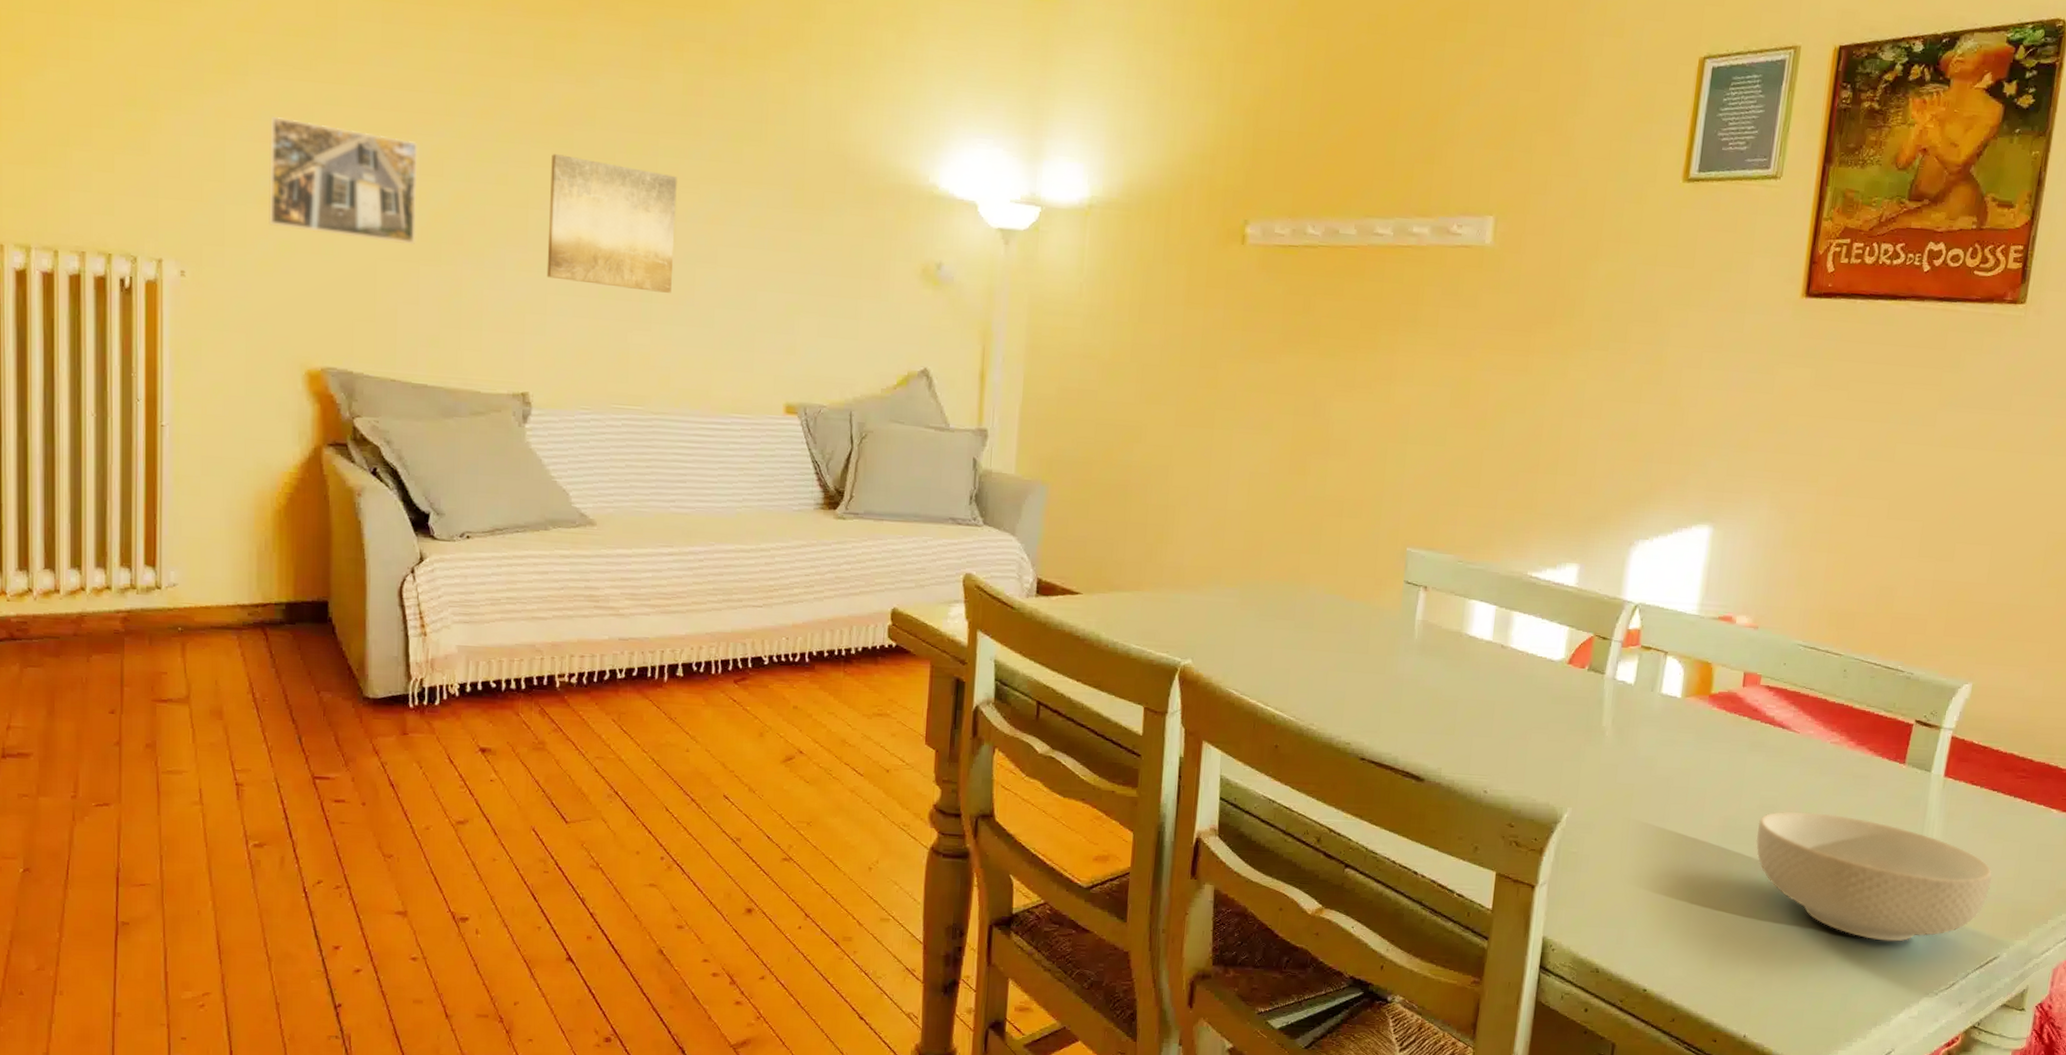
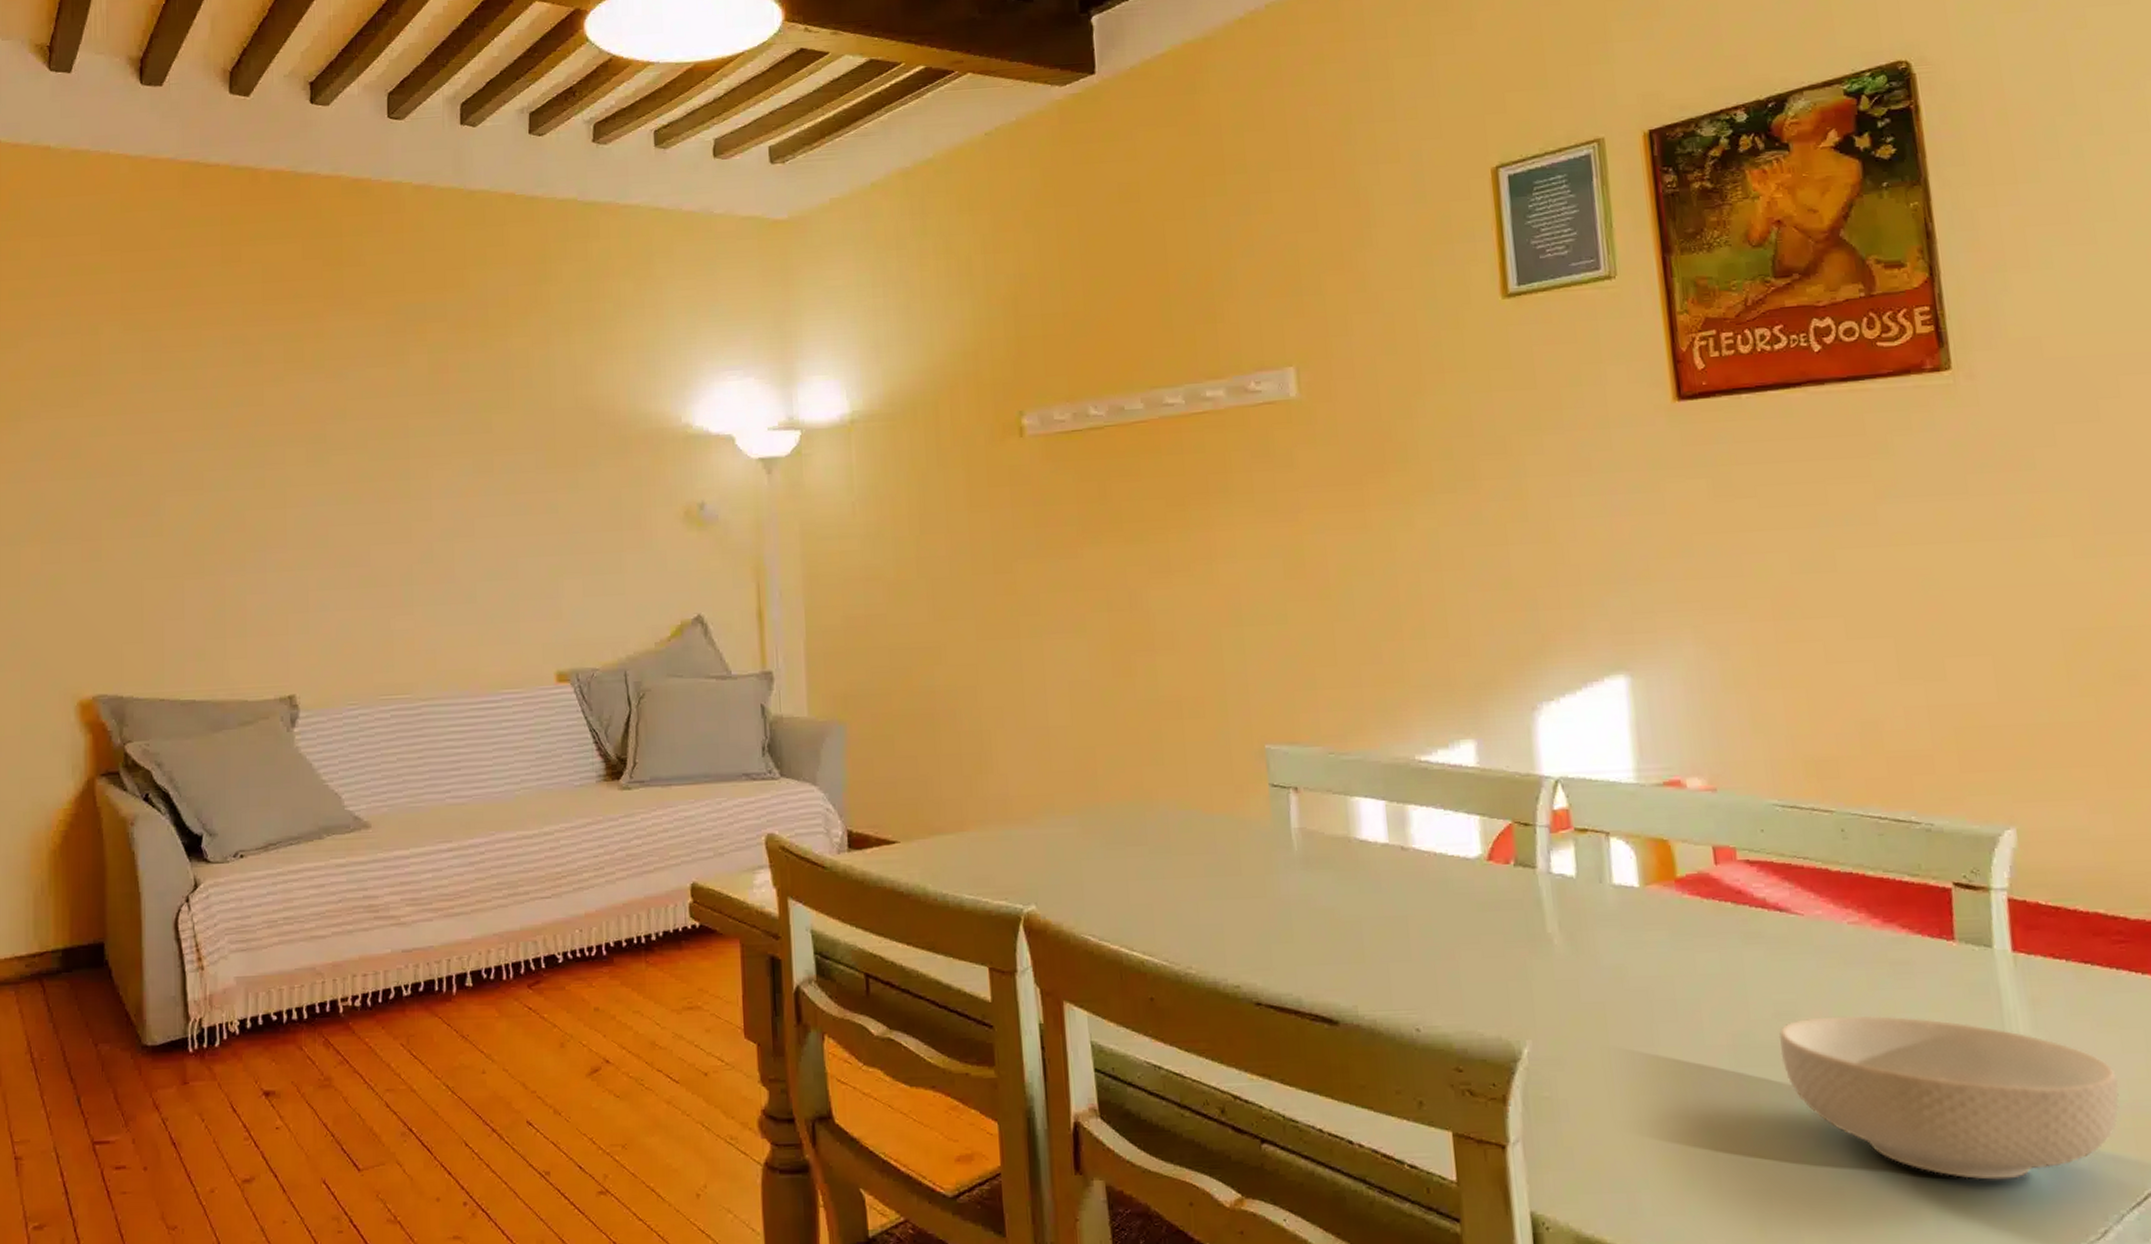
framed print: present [269,117,419,244] -> none [41,455,180,562]
wall art: present [546,154,677,293] -> none [306,450,431,575]

